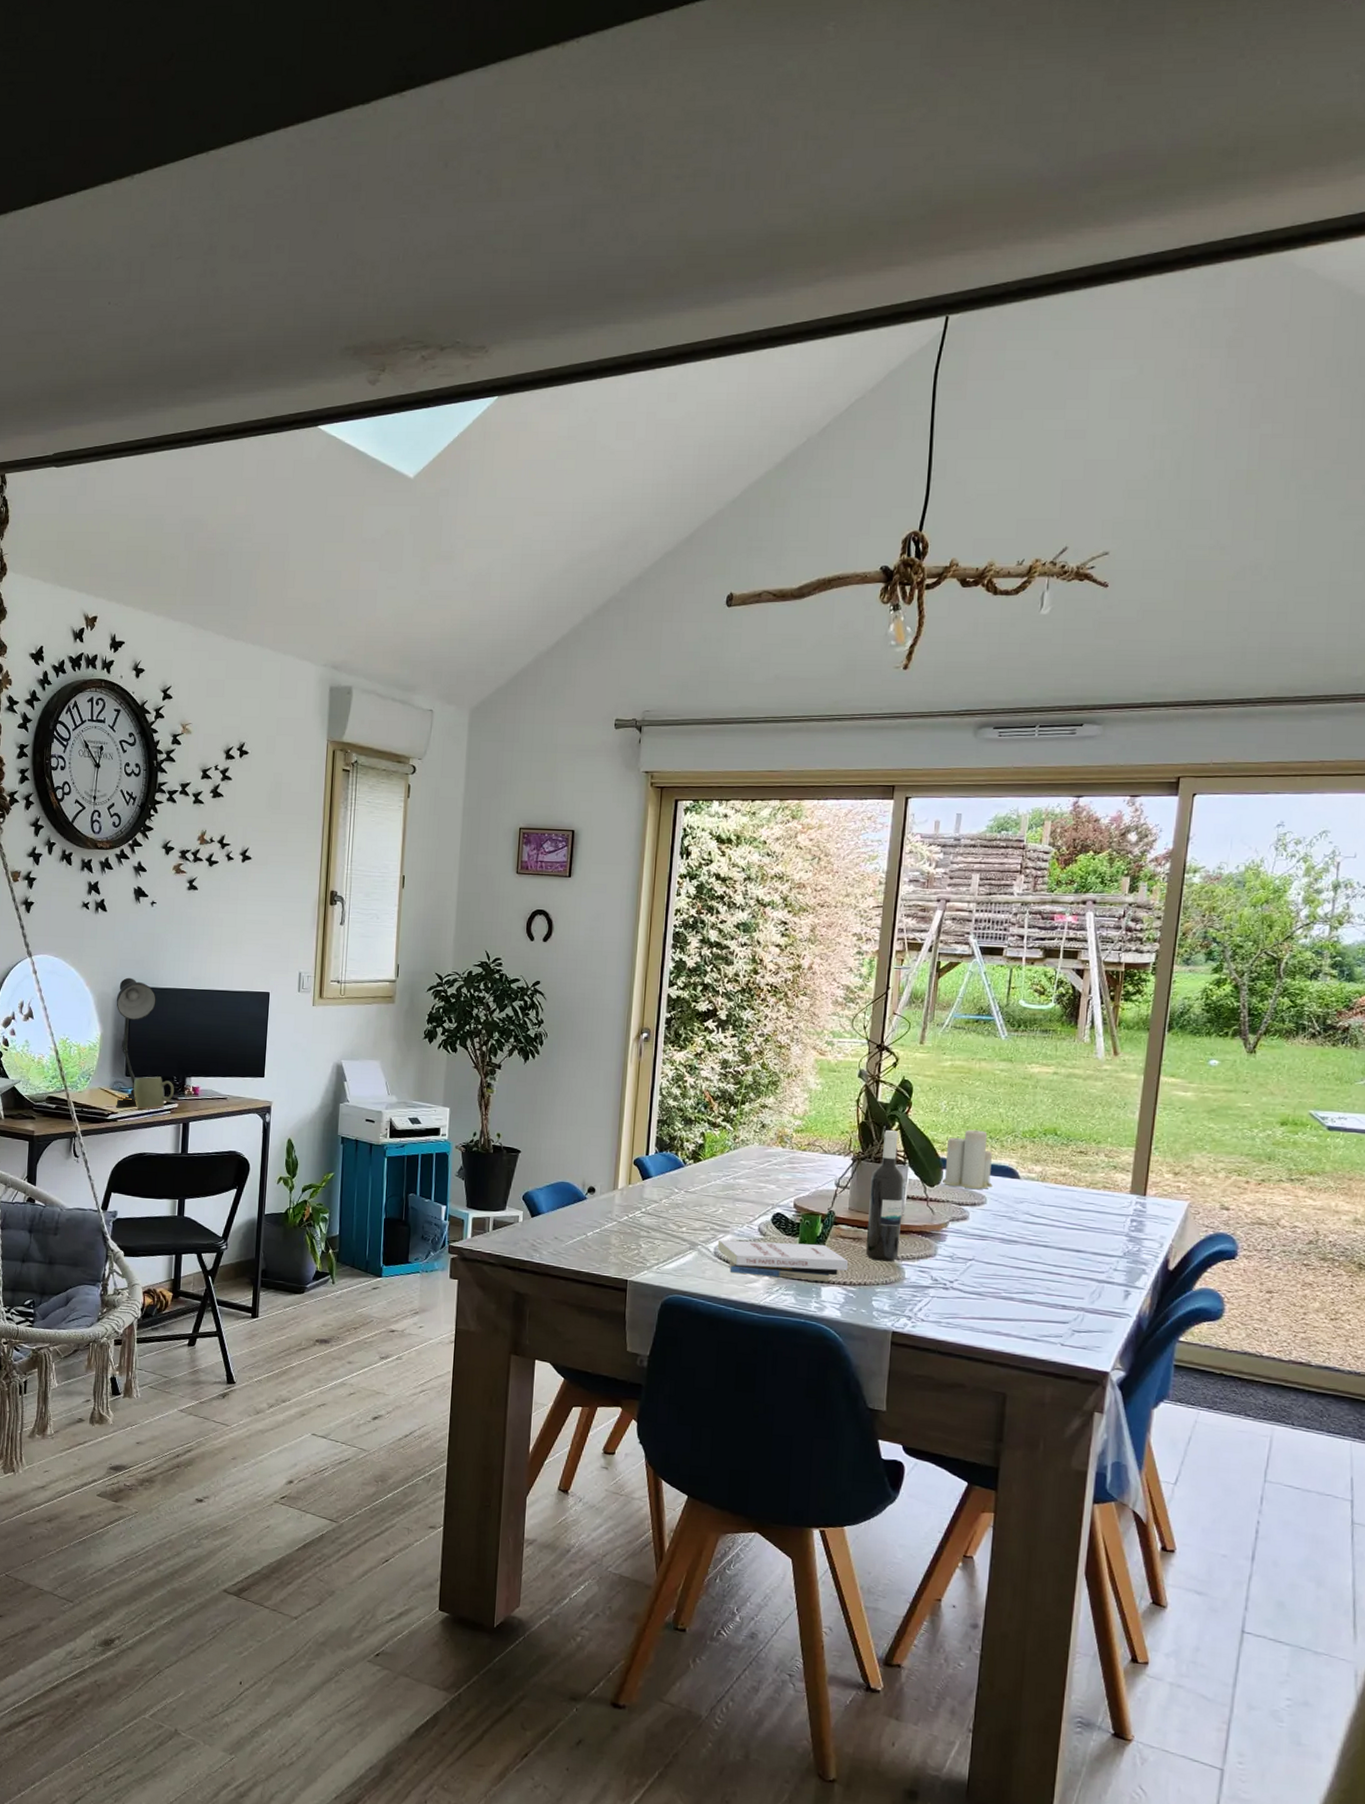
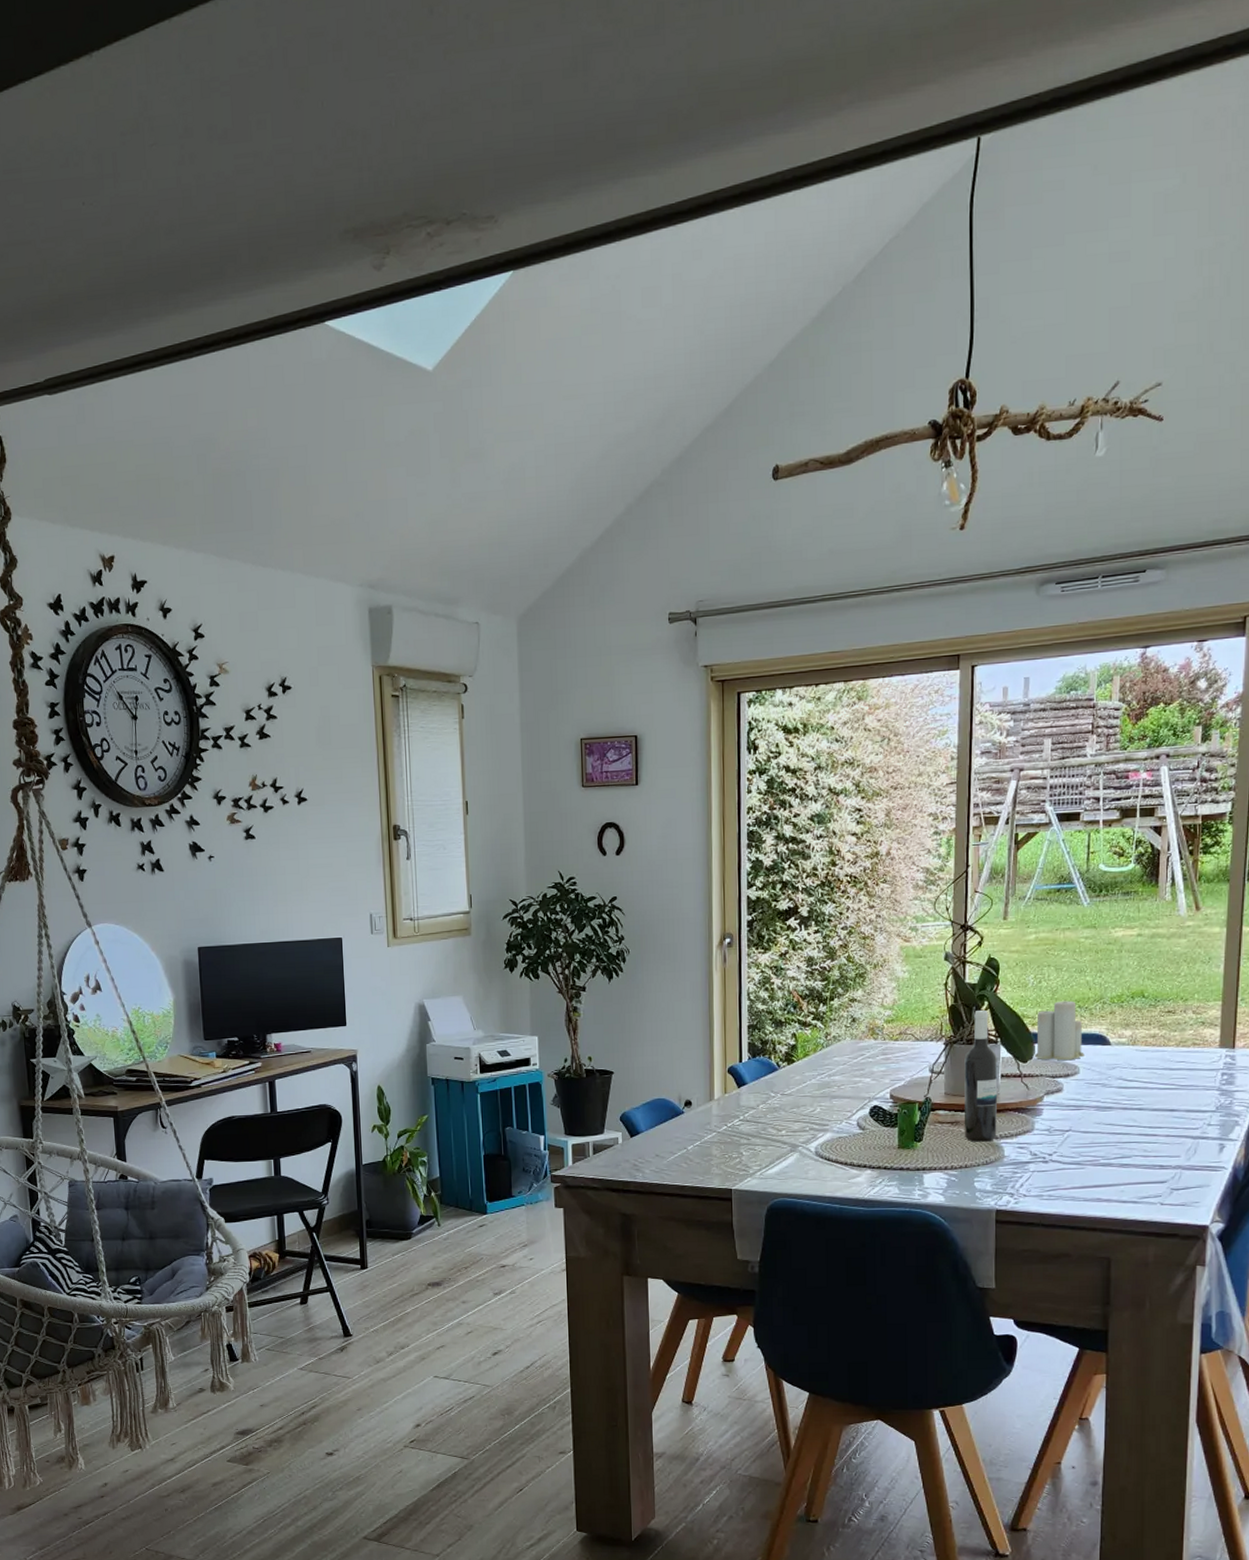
desk lamp: present [116,977,156,1109] -> none [185,938,226,1075]
mug: present [133,1076,174,1110] -> none [214,1037,256,1073]
books: present [717,1240,849,1282] -> none [818,1132,949,1170]

